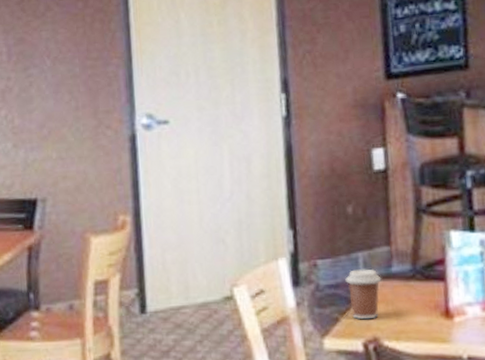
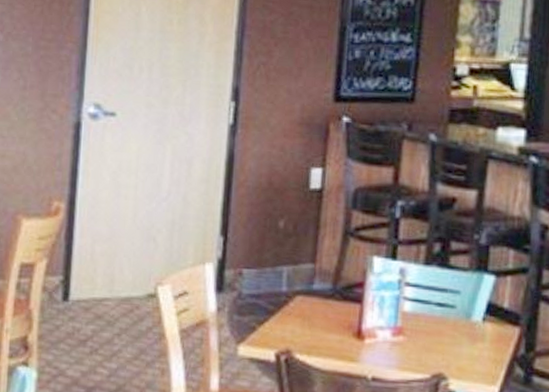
coffee cup: present [345,269,382,320] -> none [267,282,302,332]

